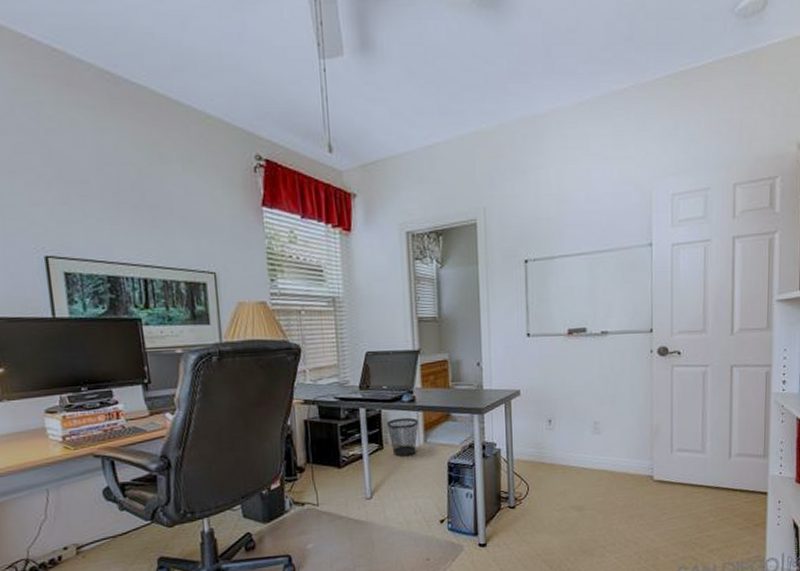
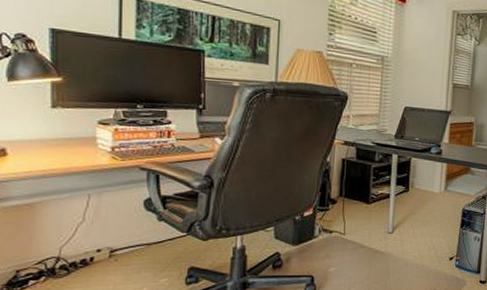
wastebasket: present [386,417,419,457] -> none [414,166,443,200]

